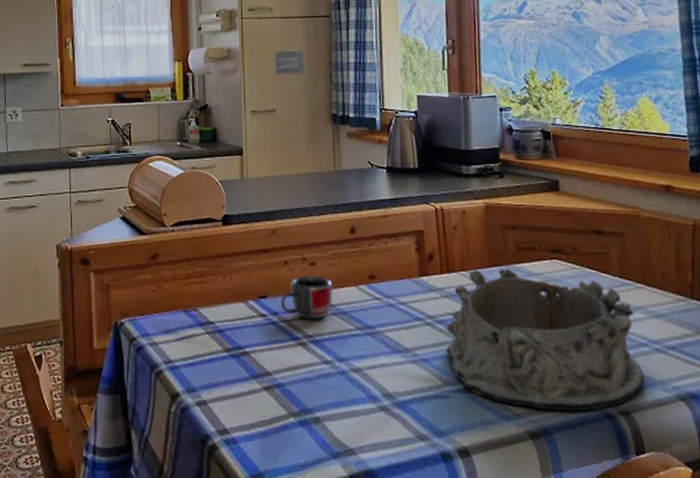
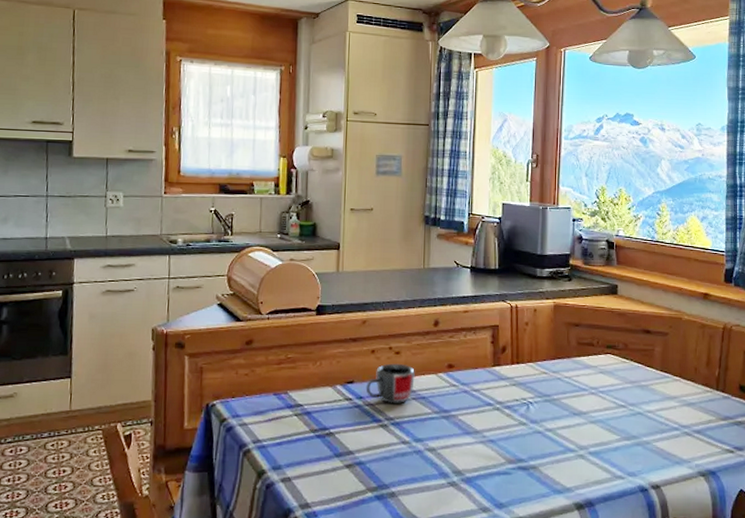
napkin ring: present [446,268,644,412] -> none [511,360,673,486]

